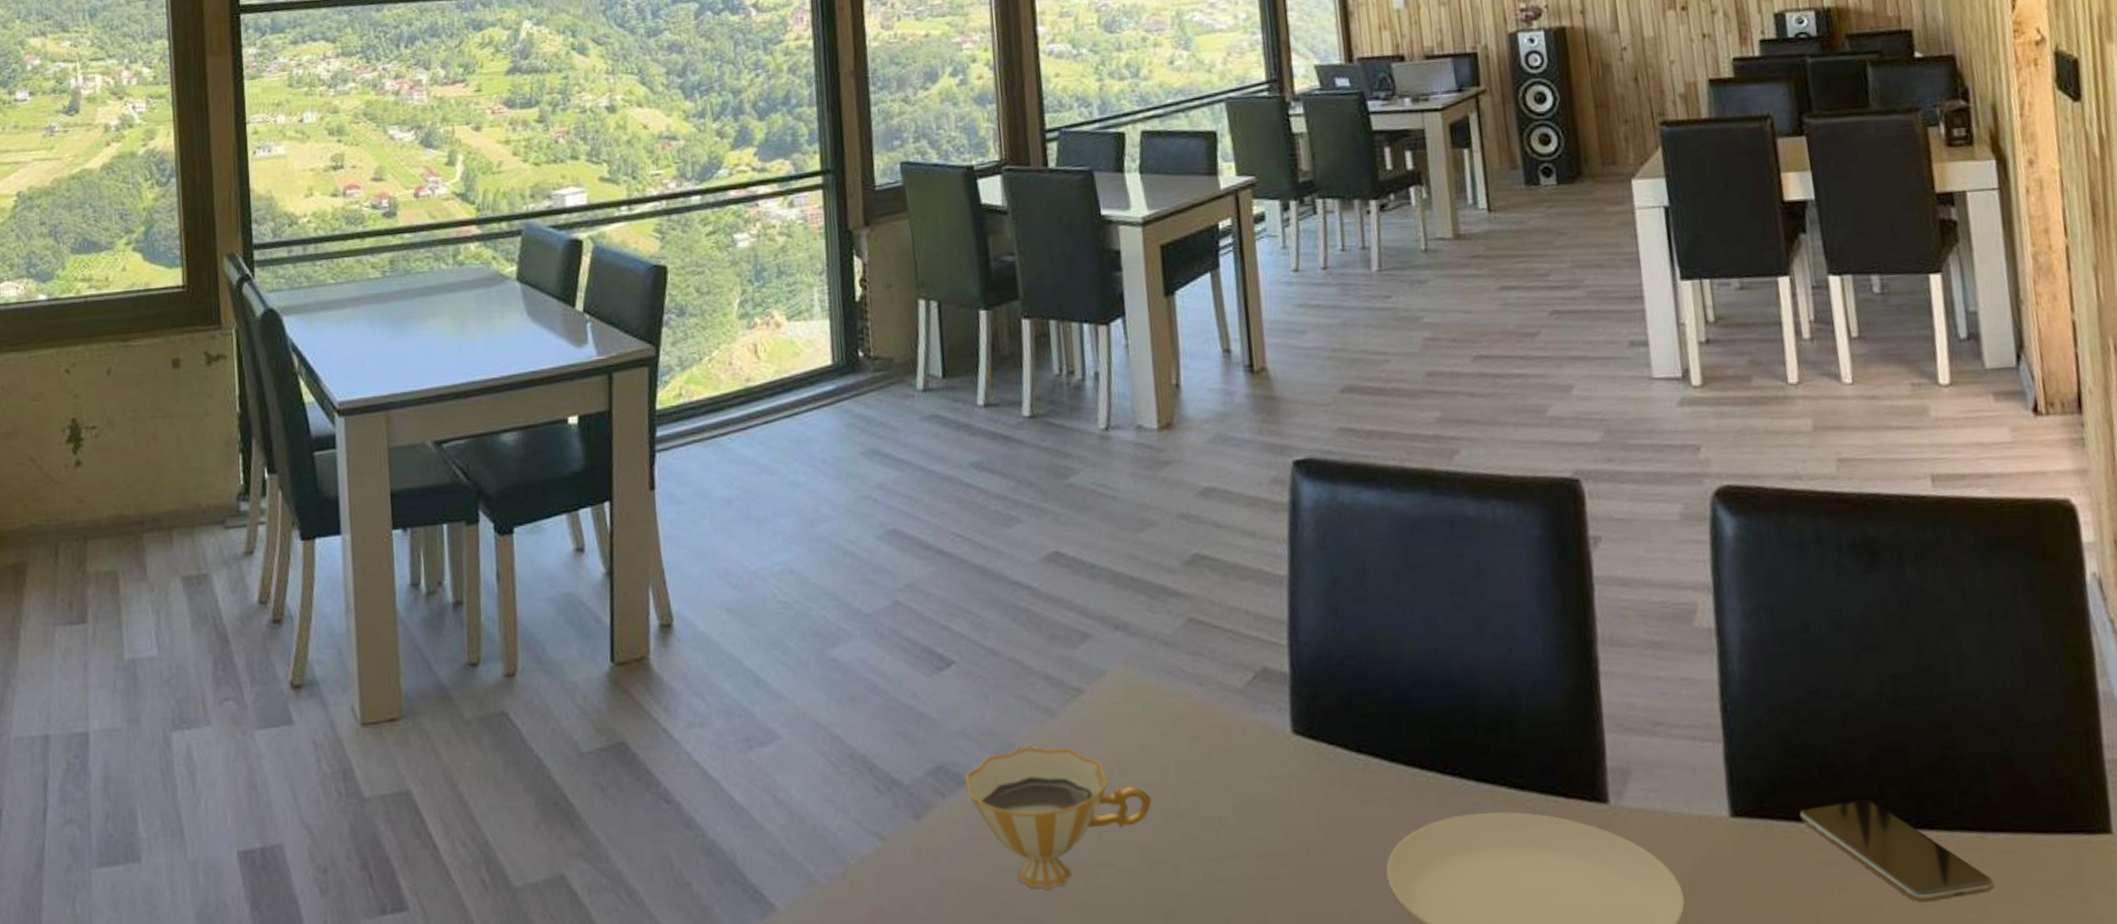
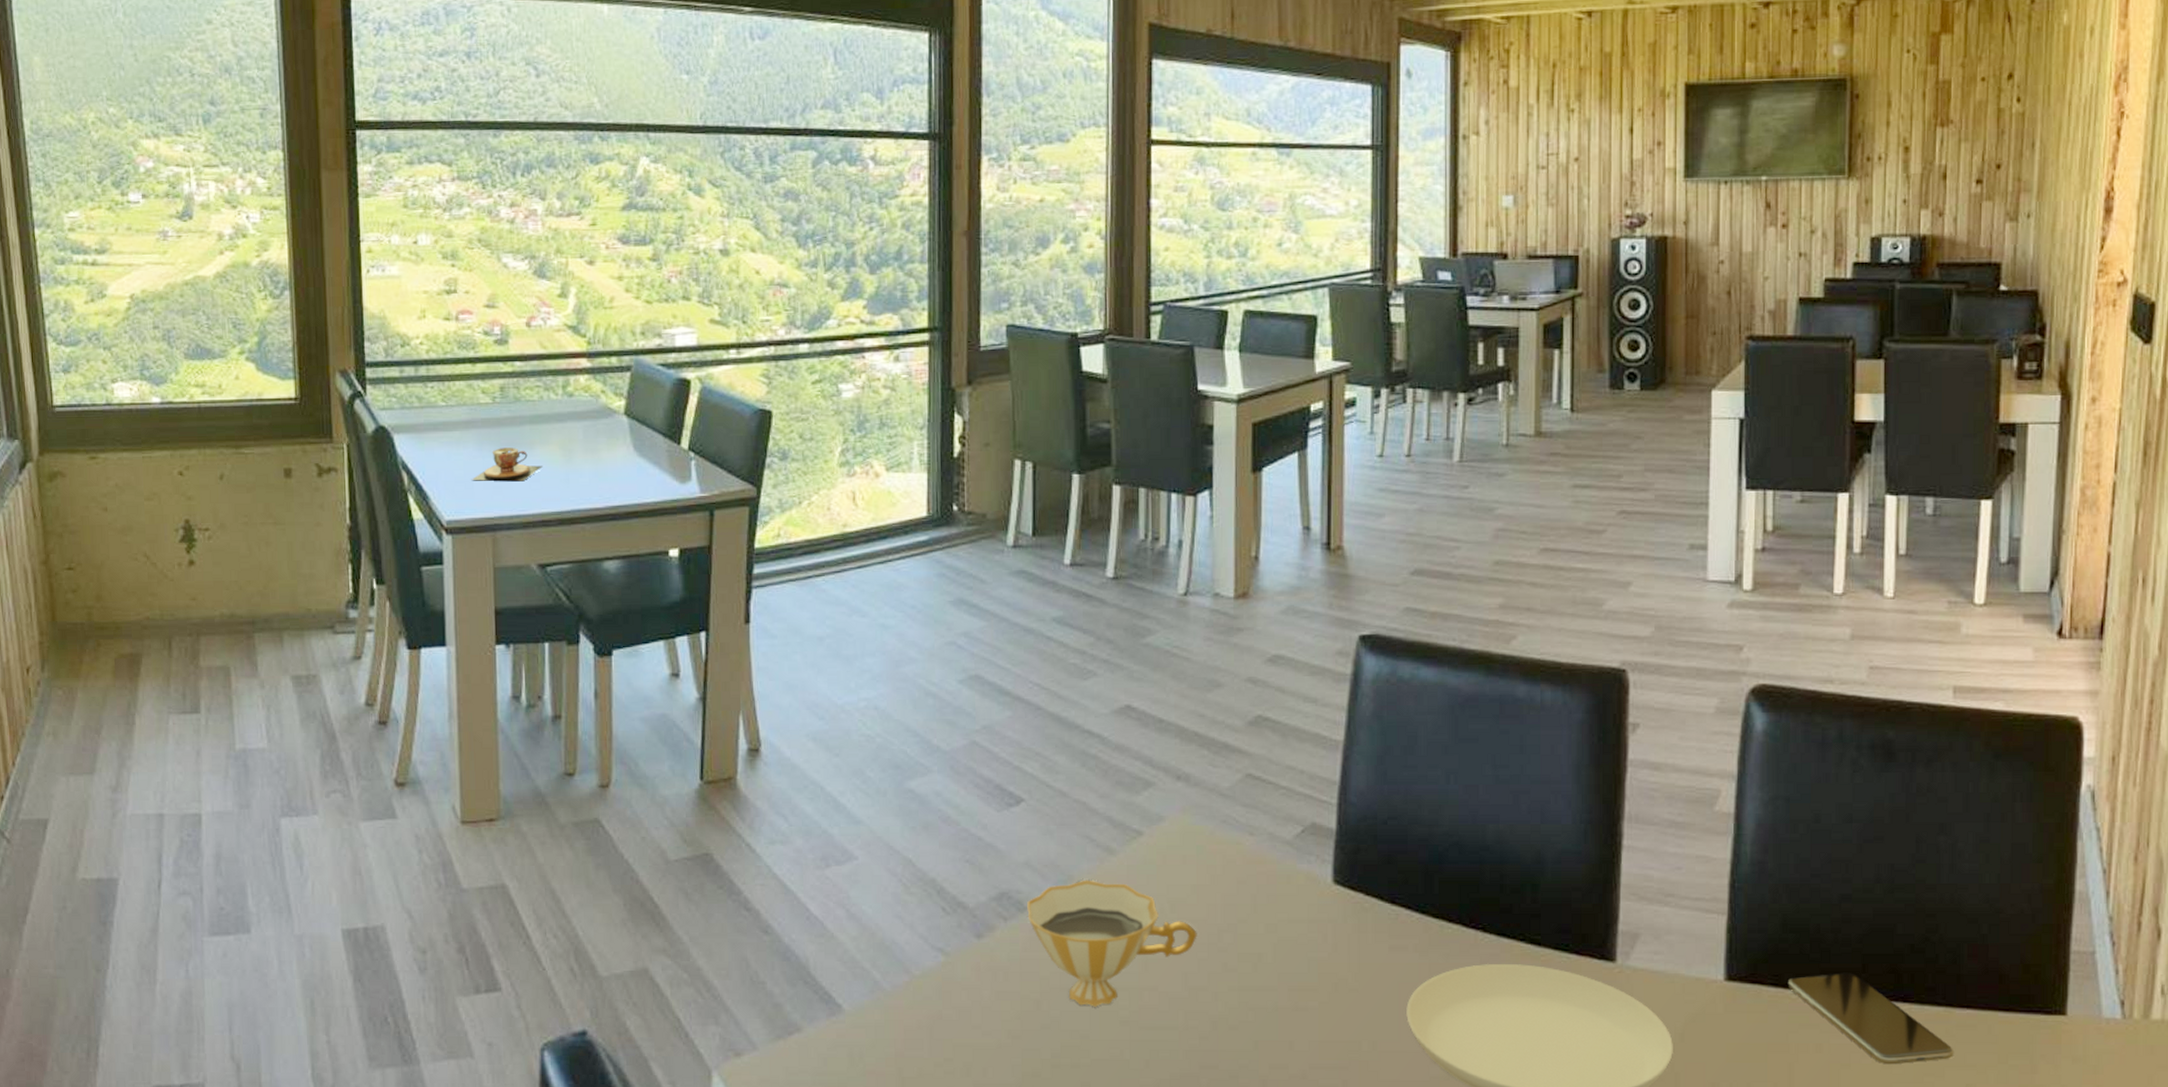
teacup: none [363,321,435,359] -> present [471,447,543,482]

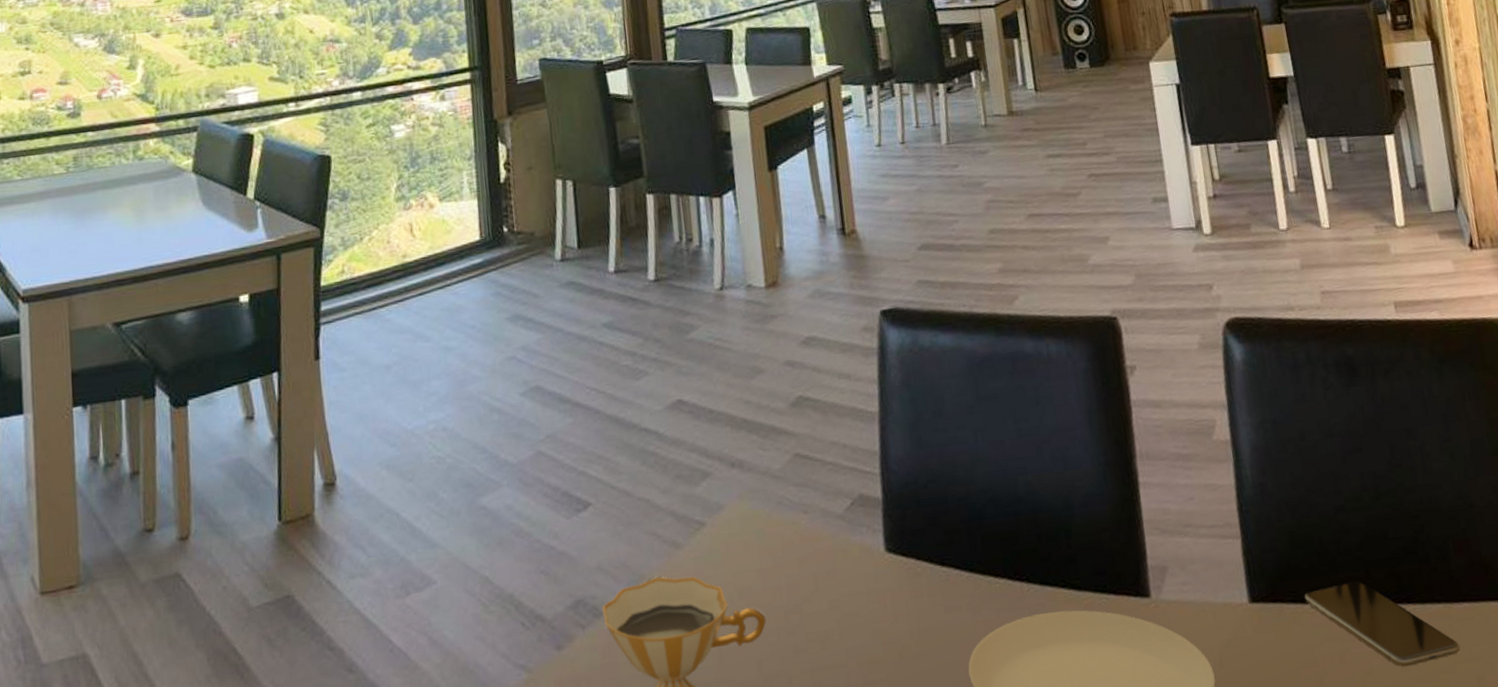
teacup: present [471,447,543,482] -> none [46,213,116,249]

